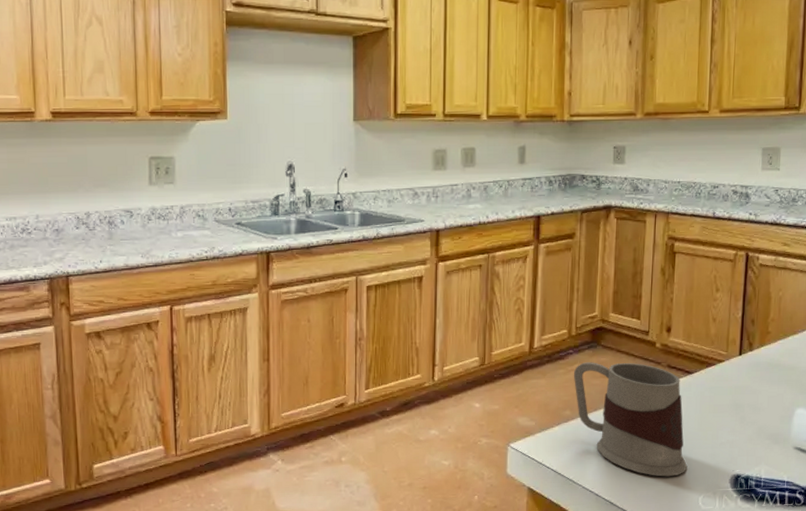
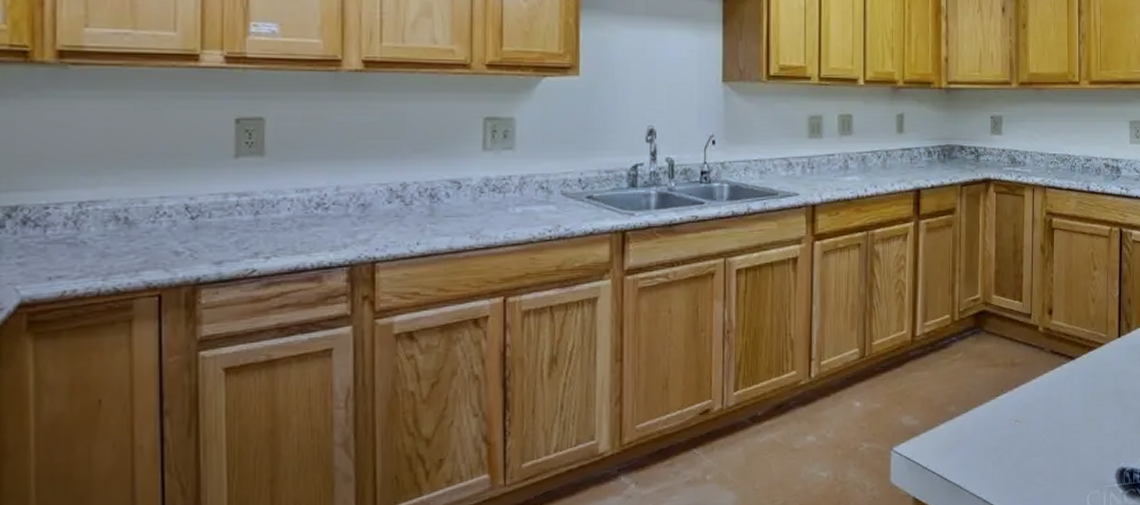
mug: present [573,362,688,477] -> none [957,349,1074,476]

